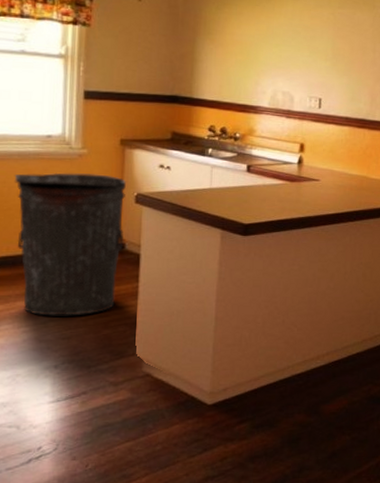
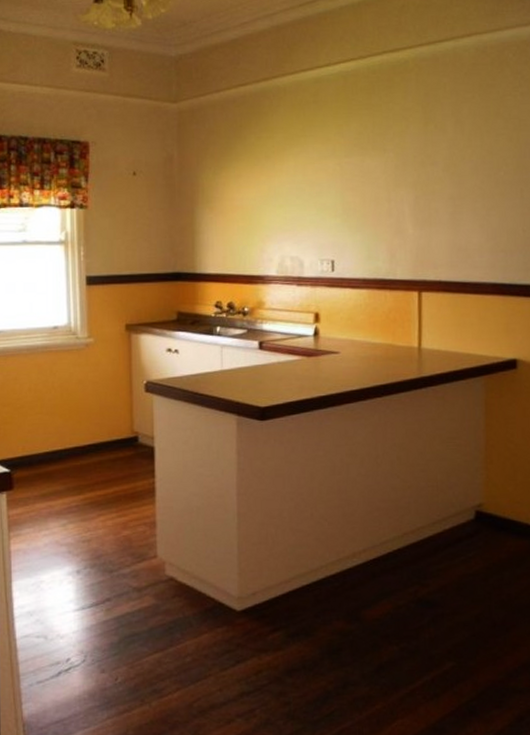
trash can: present [14,172,126,316] -> none [24,363,137,518]

